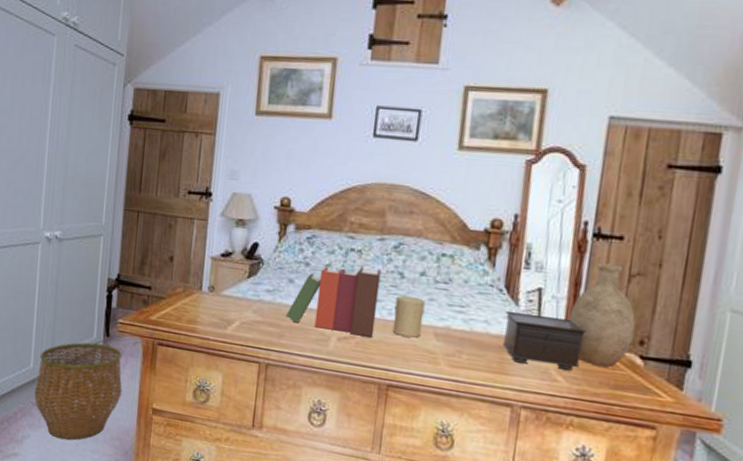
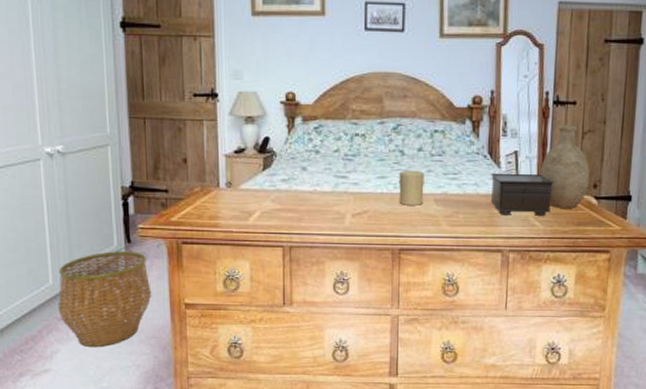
books: present [286,266,382,338] -> none [303,149,384,210]

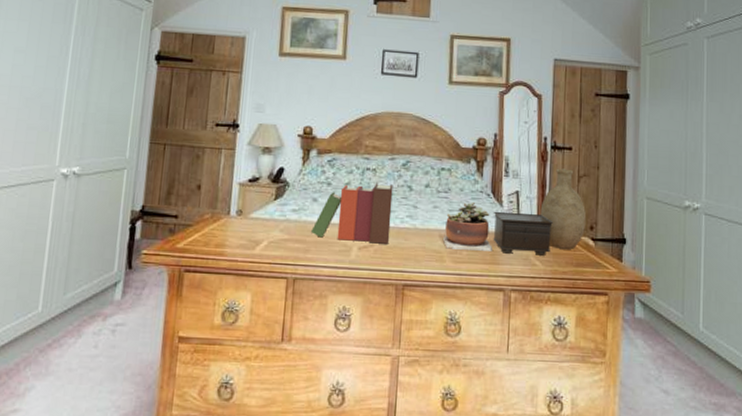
basket: present [57,247,152,348] -> none [42,273,146,385]
books: none [303,149,384,210] -> present [311,183,393,244]
candle: present [399,170,424,206] -> none [405,205,431,241]
succulent plant: none [437,164,490,214] -> present [442,201,492,251]

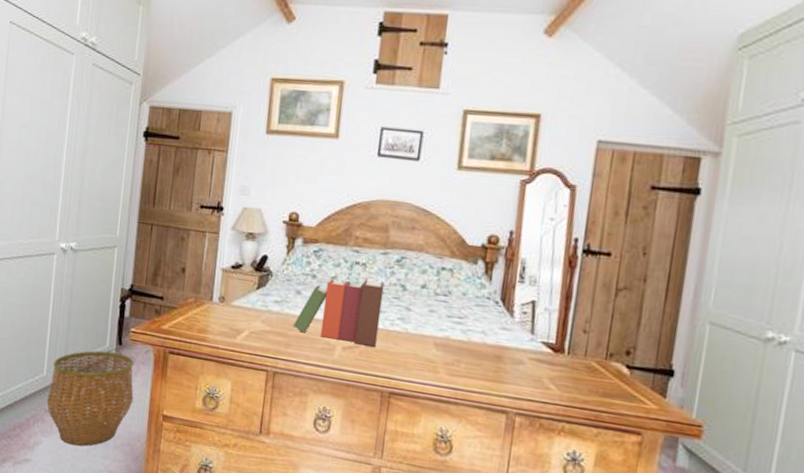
basket: none [42,273,146,385] -> present [47,348,134,446]
succulent plant: present [442,201,492,251] -> none [437,308,497,367]
jewelry box: present [493,212,554,256] -> none [498,323,578,379]
decorative vase: present [540,168,587,249] -> none [560,277,623,376]

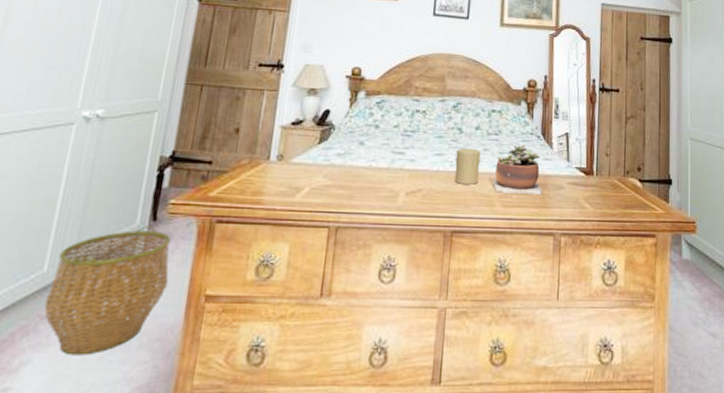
books: present [293,278,385,347] -> none [356,126,443,189]
candle: none [394,306,426,348] -> present [454,147,481,185]
succulent plant: none [437,308,497,367] -> present [492,144,542,194]

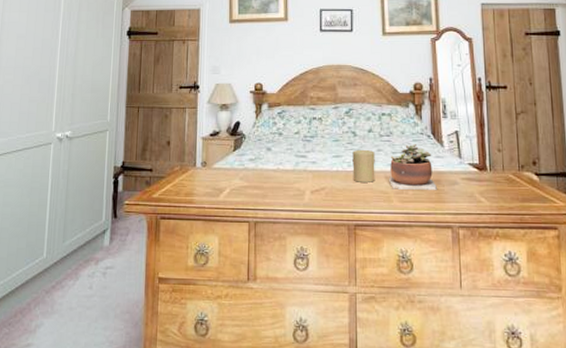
basket: present [44,226,171,356] -> none [47,222,130,322]

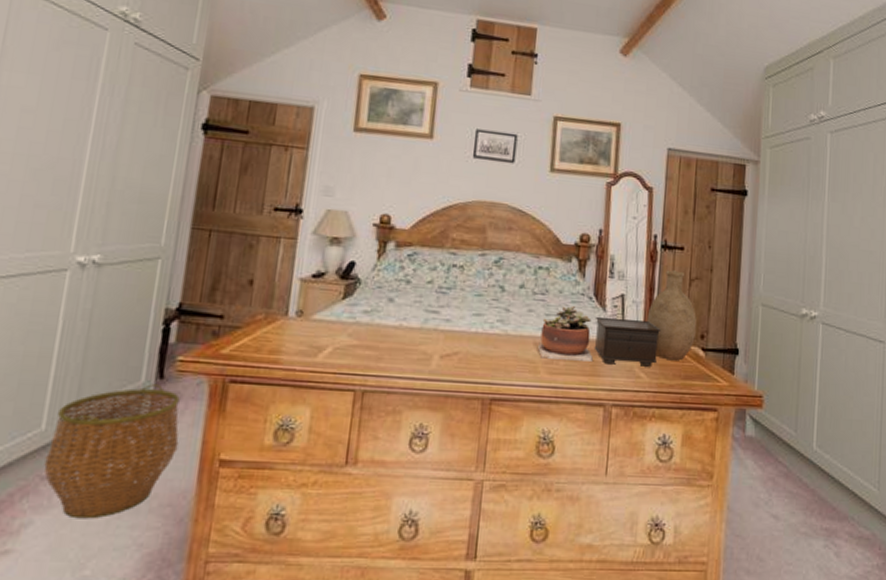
basket: none [47,222,130,322] -> present [44,384,180,519]
candle: present [352,149,375,182] -> none [494,307,525,349]
jewelry box: none [436,152,496,192] -> present [594,318,662,367]
decorative vase: none [480,107,529,185] -> present [647,270,697,360]

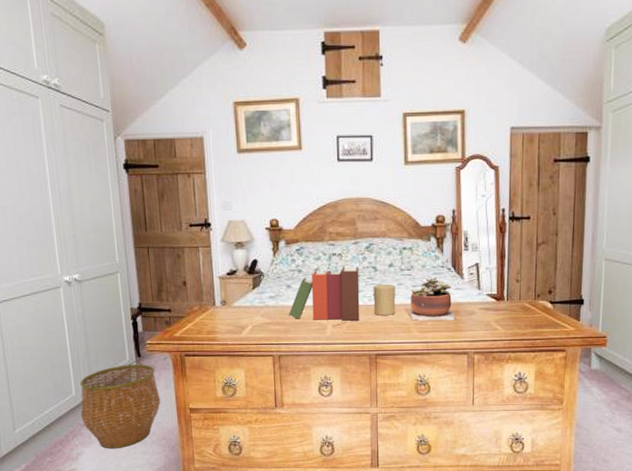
books: none [385,282,483,352] -> present [289,267,360,321]
candle: none [494,307,525,349] -> present [373,283,396,315]
jewelry box: present [594,318,662,367] -> none [455,284,513,321]
decorative vase: present [647,270,697,360] -> none [500,238,545,313]

